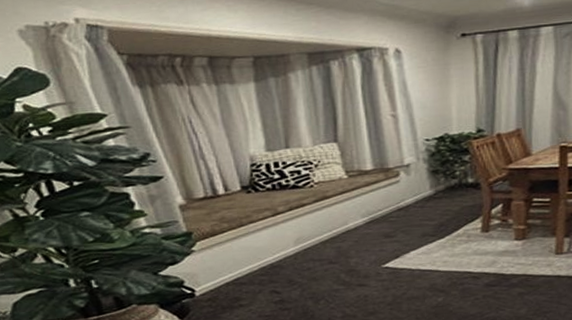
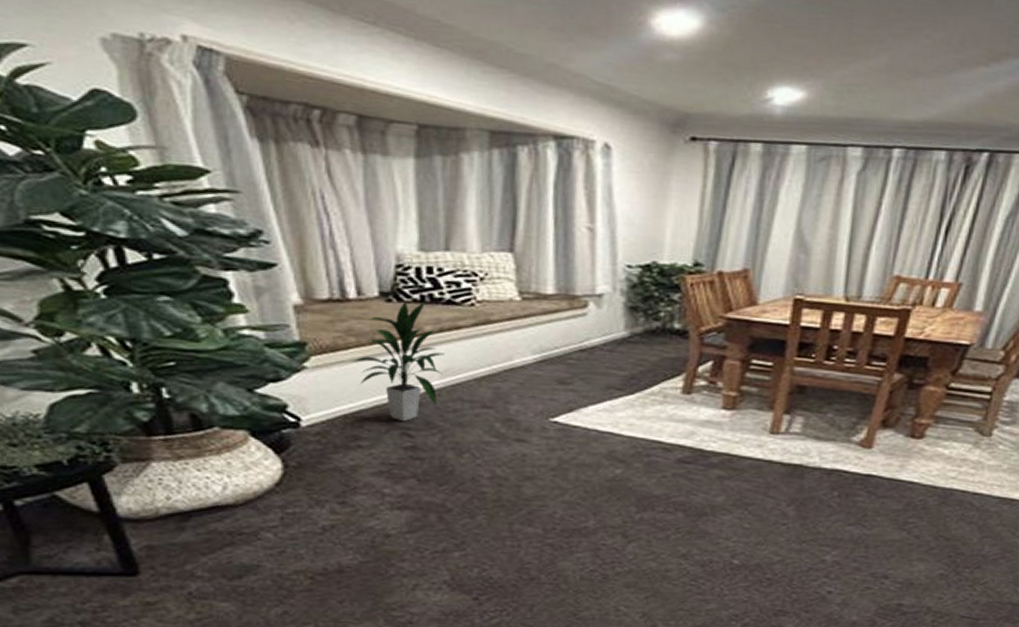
indoor plant: none [225,187,296,282] -> present [349,300,444,421]

